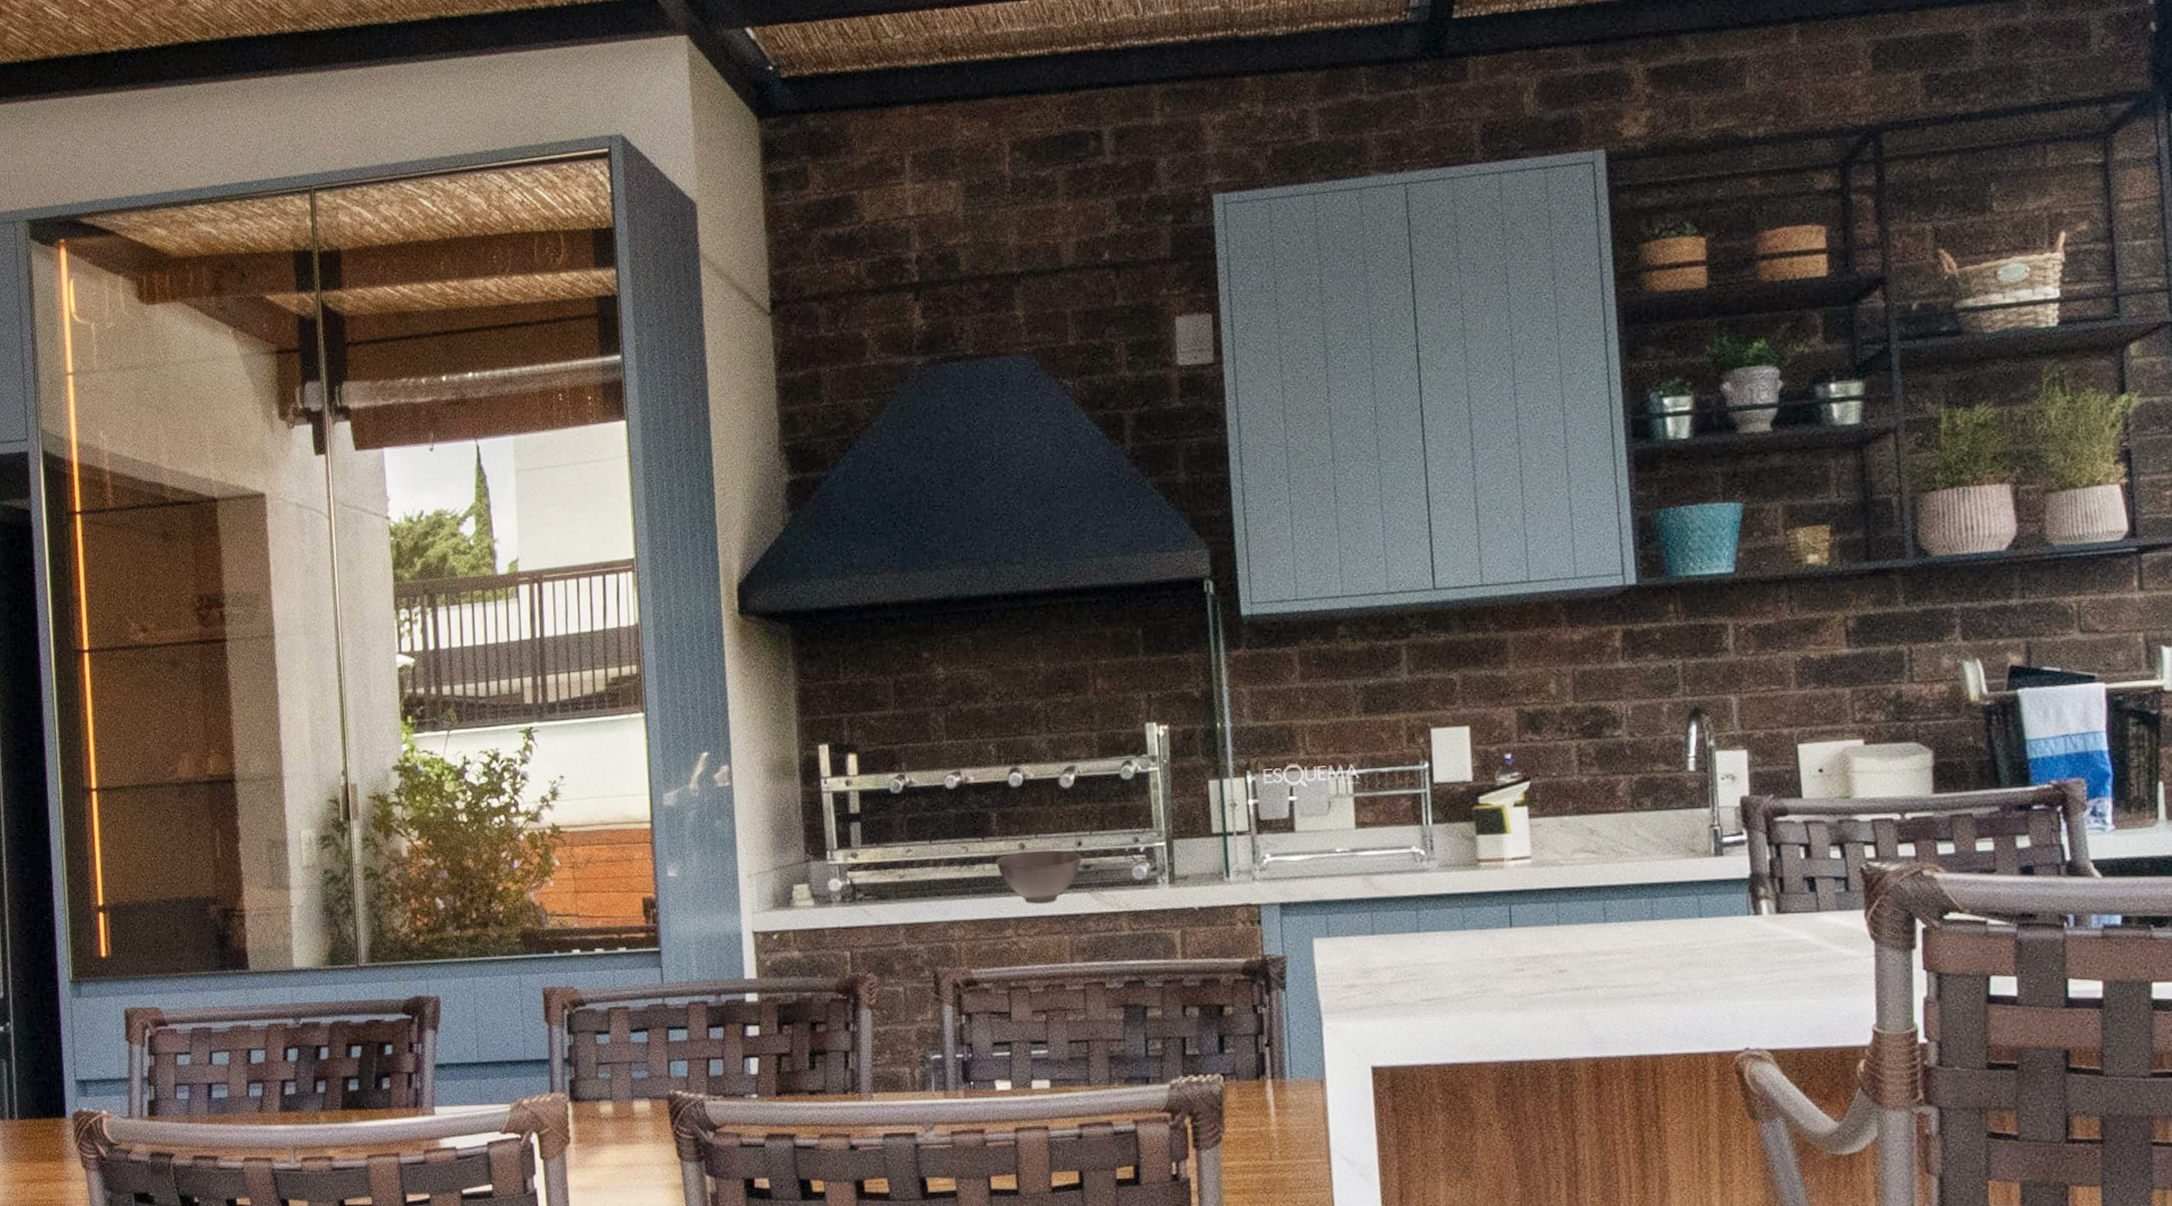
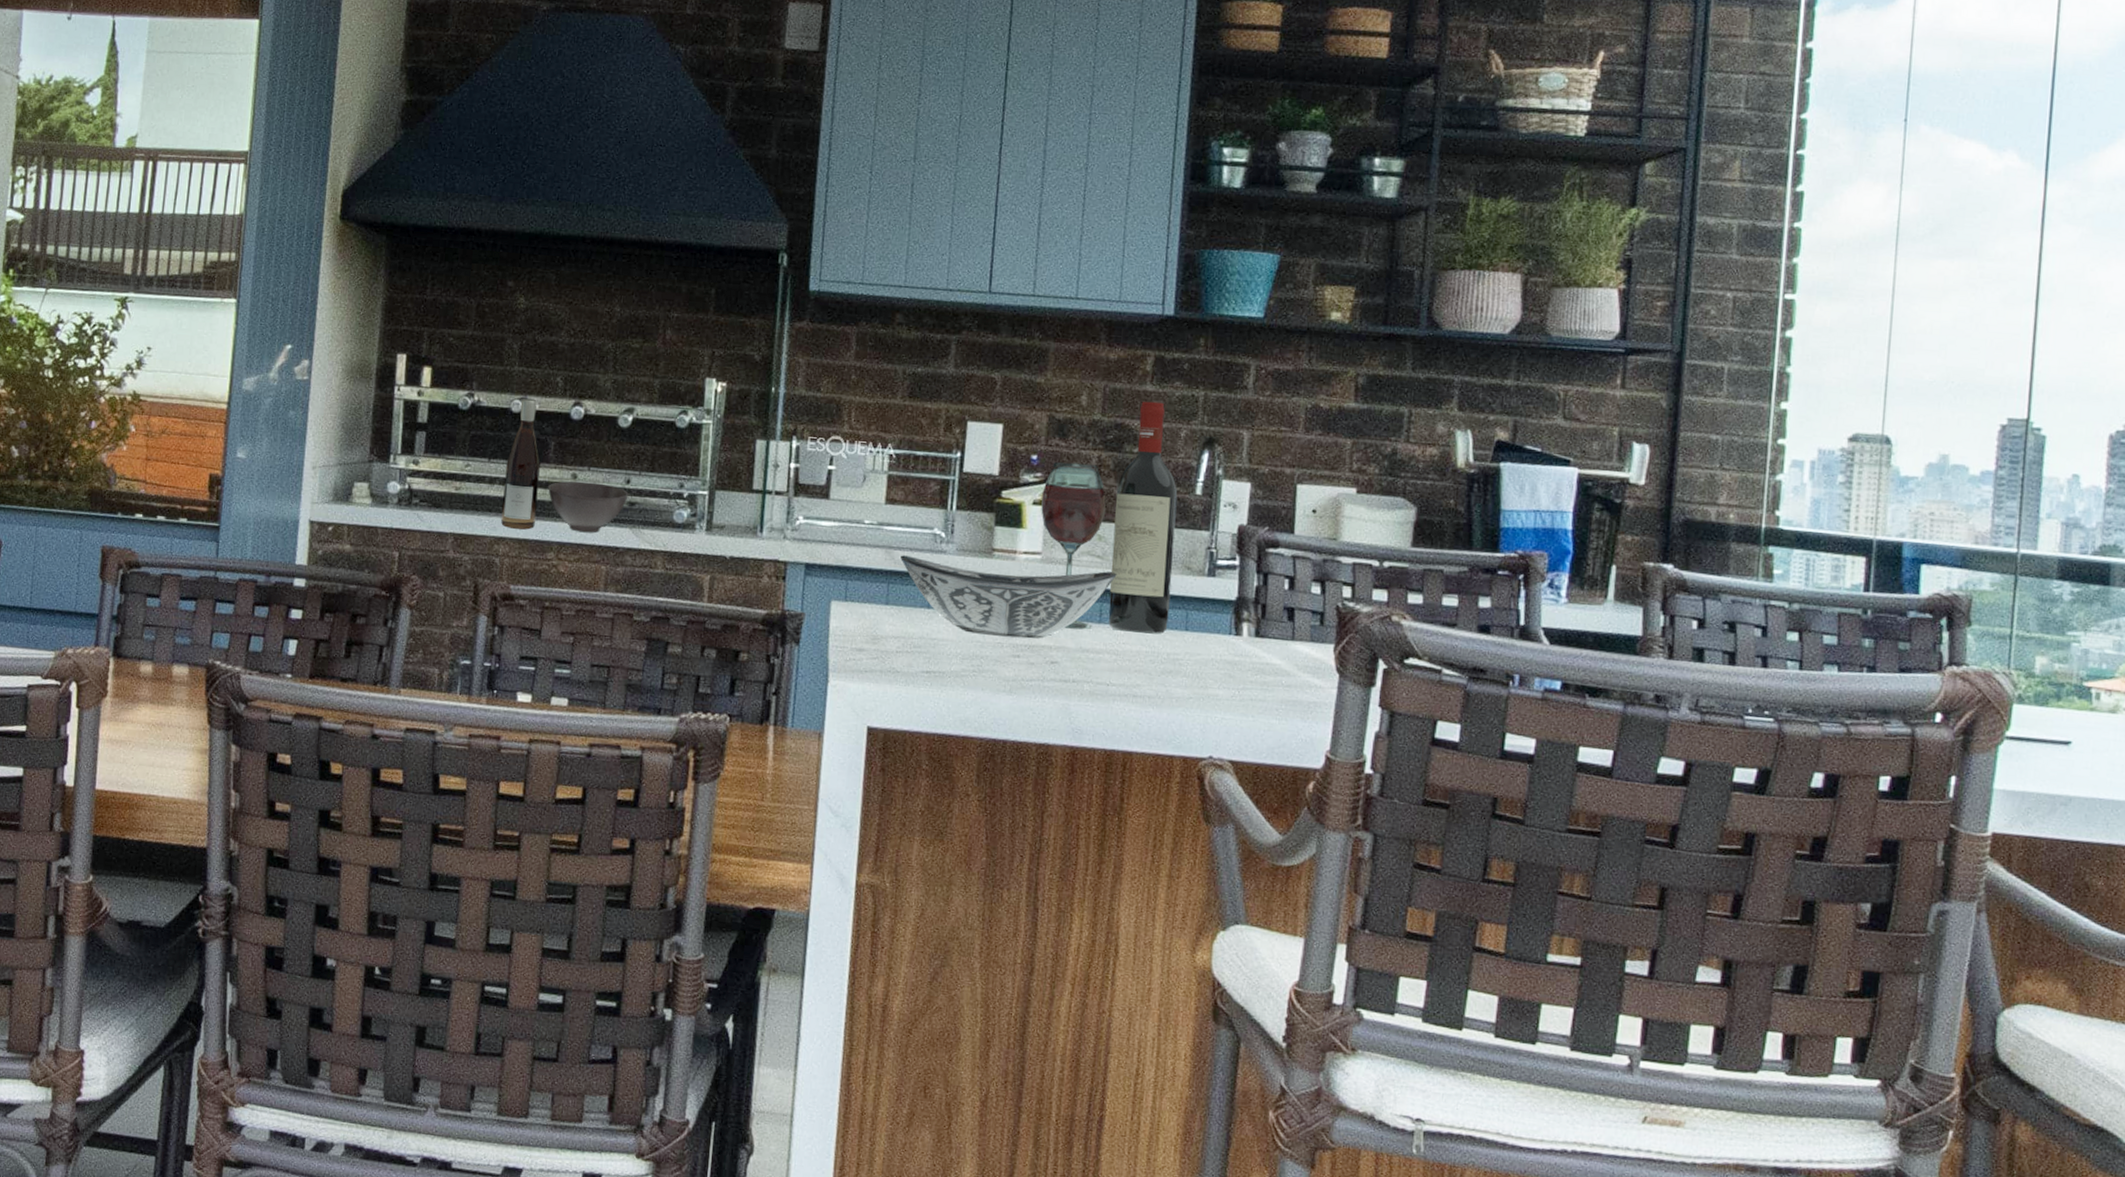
bottle: none [948,771,988,911] -> present [501,398,541,531]
decorative bowl: none [1379,865,1616,952] -> present [899,555,1117,639]
wineglass: none [1522,754,1598,933] -> present [1041,461,1106,630]
wine bottle: none [1601,678,1680,928] -> present [1108,401,1178,634]

